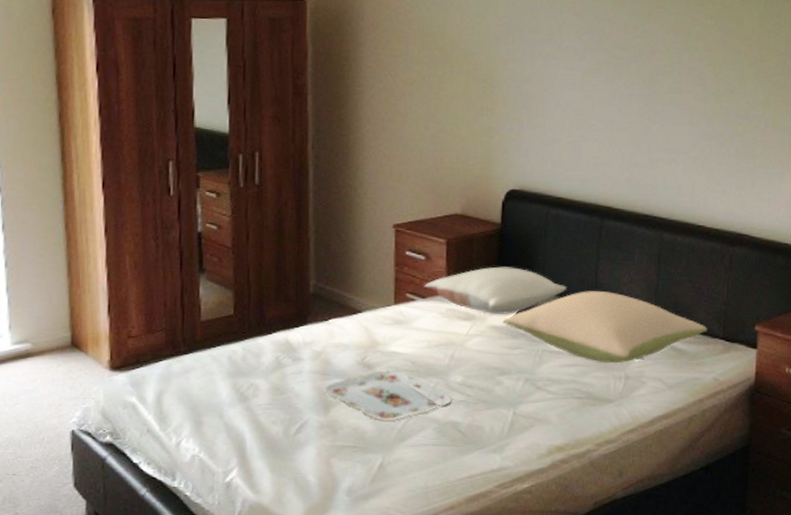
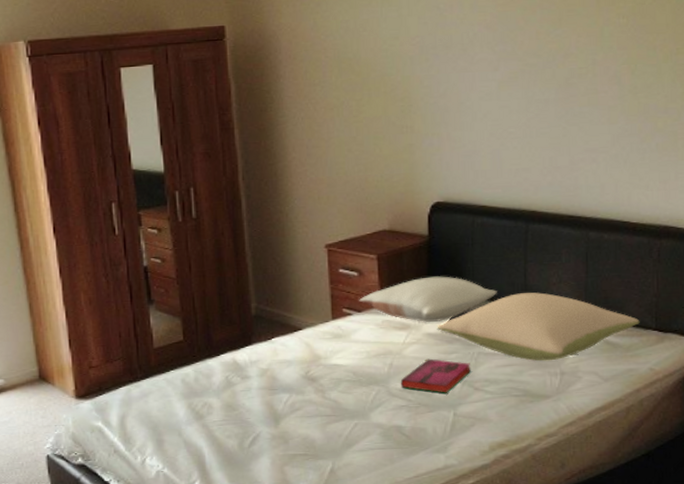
serving tray: present [325,370,452,421] -> none [274,382,394,429]
hardback book: none [460,352,535,390] -> present [400,358,472,393]

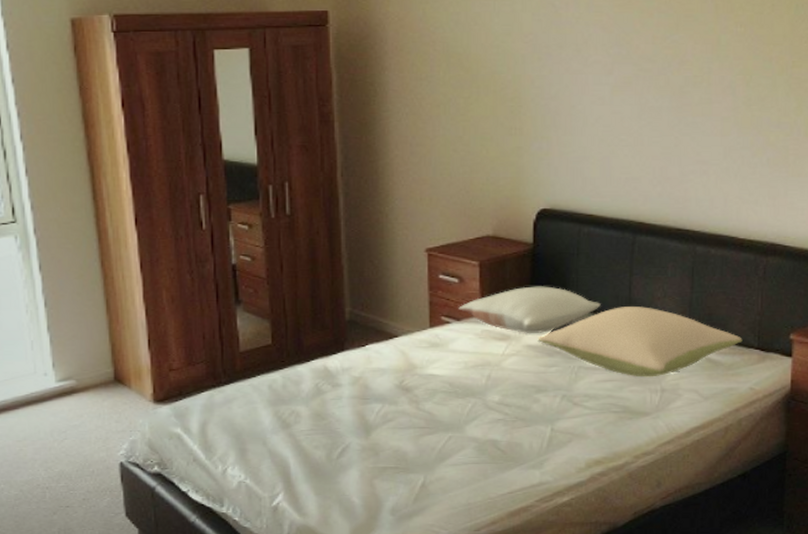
hardback book: present [400,358,472,393] -> none [498,371,571,408]

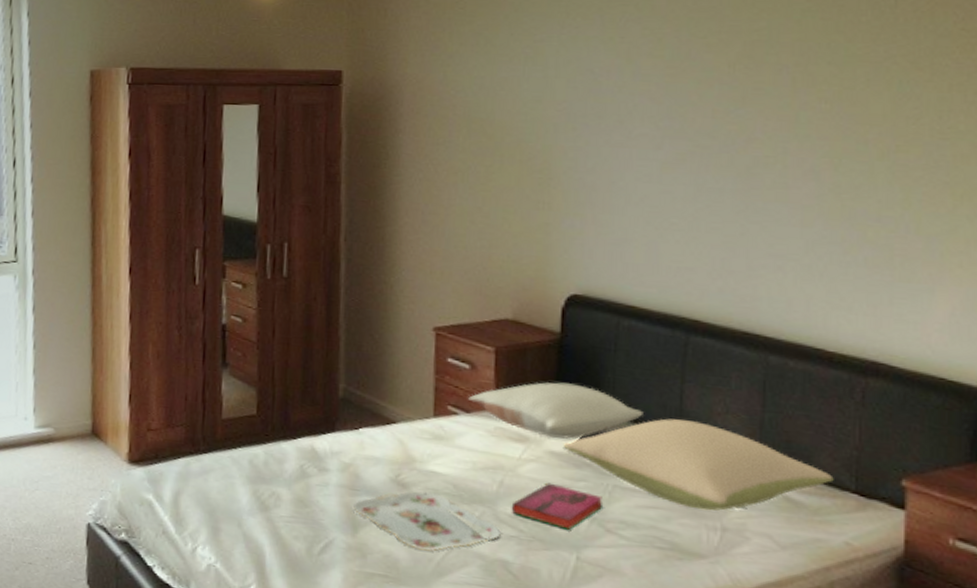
serving tray: none [365,393,490,442] -> present [353,491,501,551]
hardback book: none [498,371,571,408] -> present [511,482,604,530]

